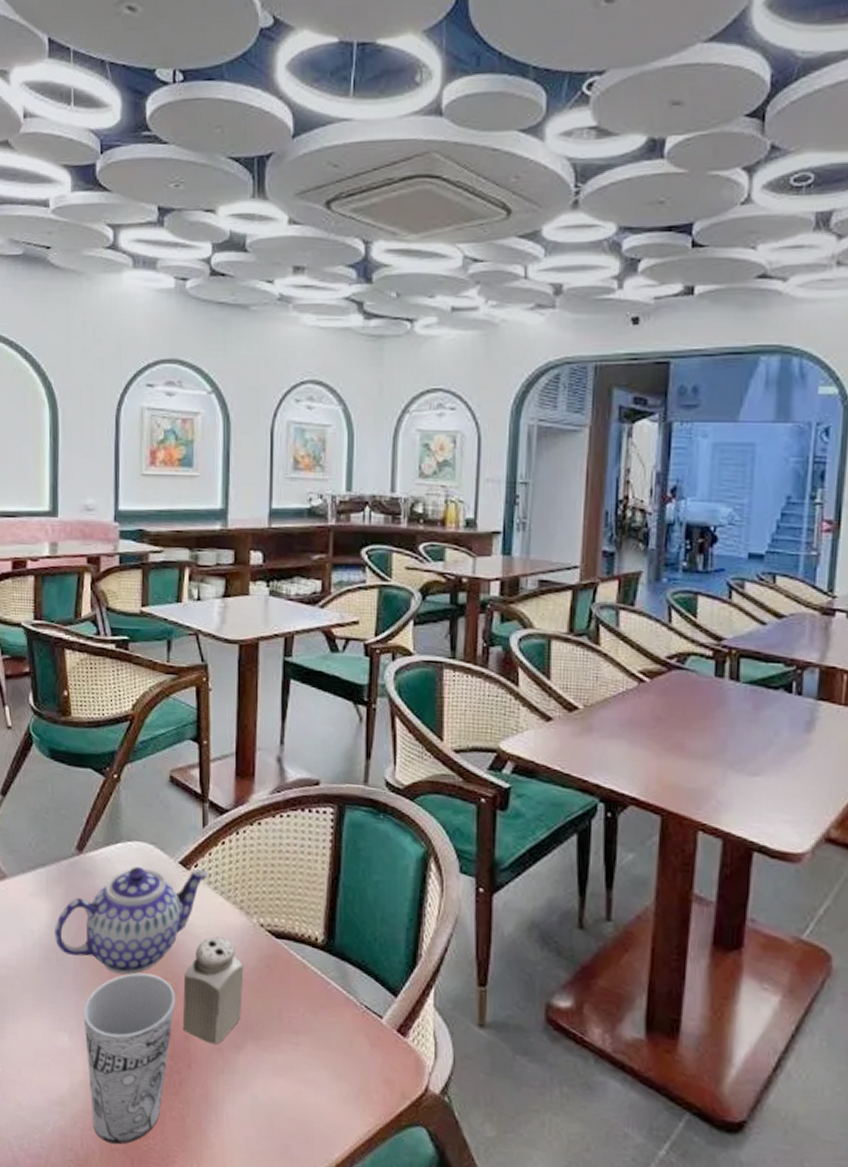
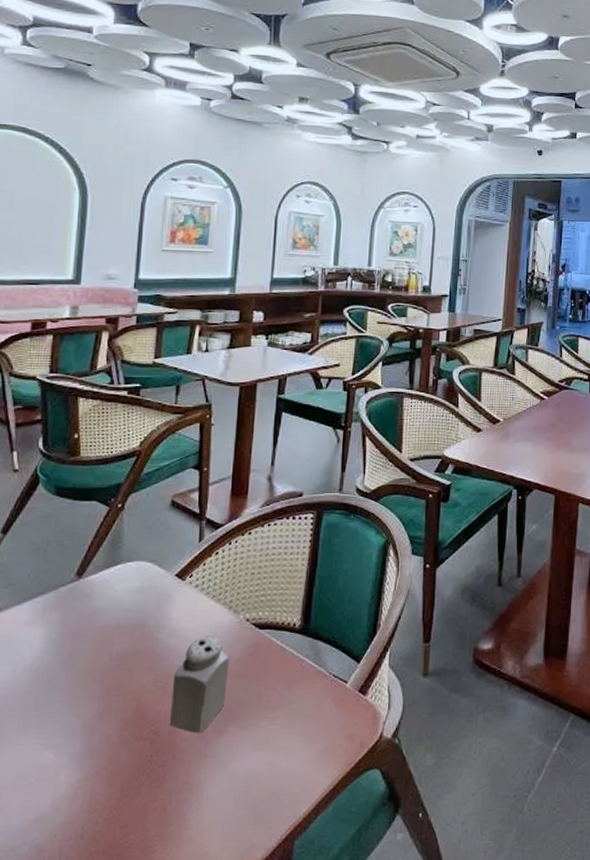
teapot: present [55,867,209,975] -> none [47,579,202,685]
cup: present [83,972,175,1145] -> none [71,679,164,848]

